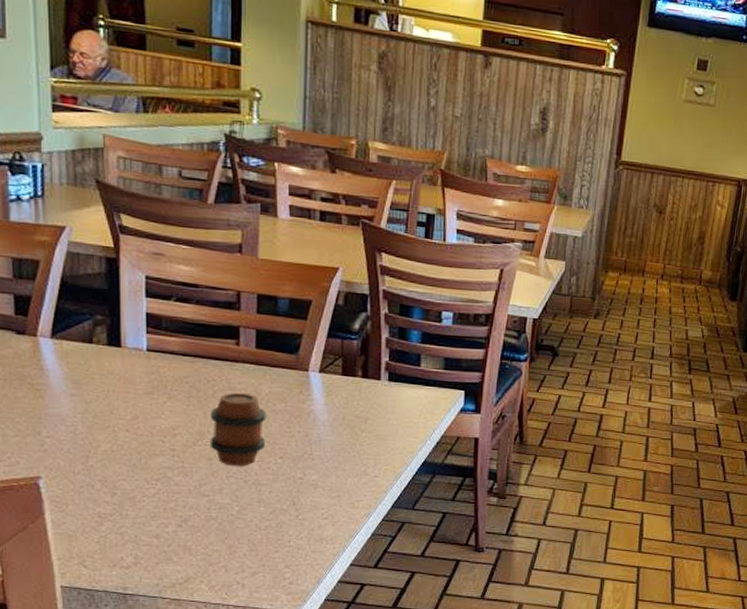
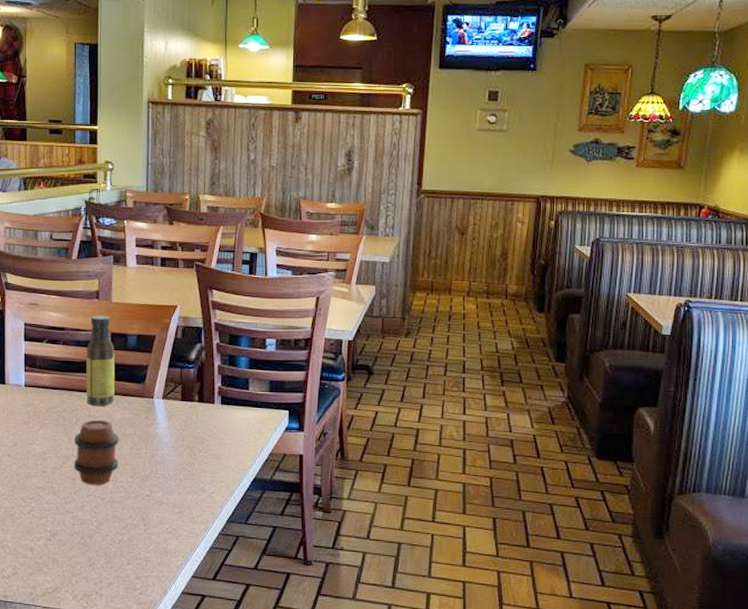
sauce bottle: none [226,272,261,378] -> present [86,315,115,407]

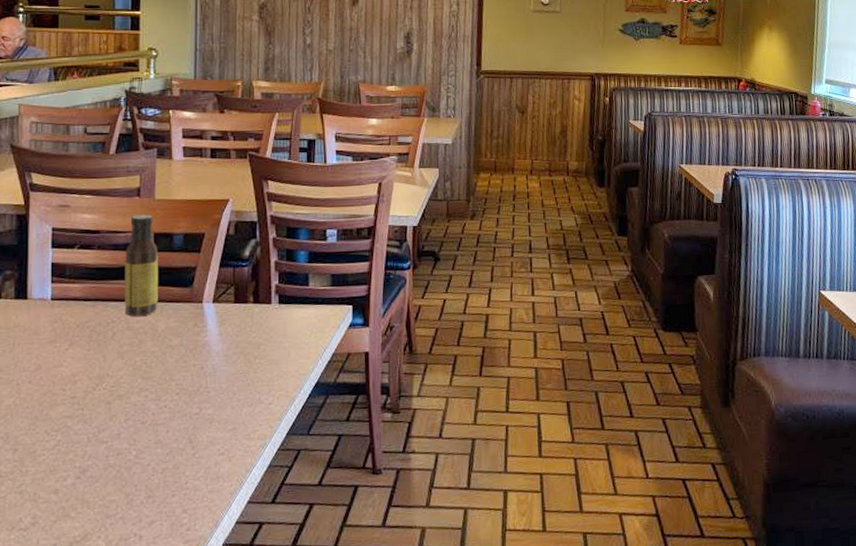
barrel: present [73,419,119,485] -> none [109,331,163,408]

